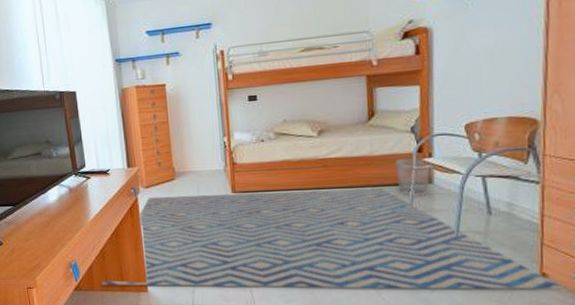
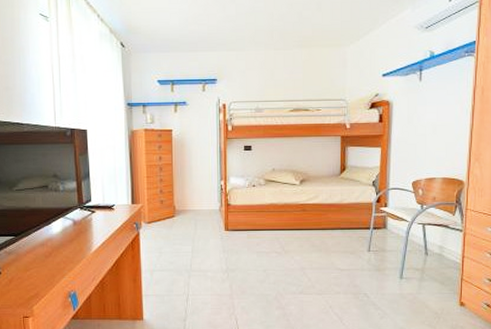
rug: present [101,187,563,289] -> none [99,230,475,316]
wastebasket: present [395,159,431,197] -> none [359,207,386,239]

